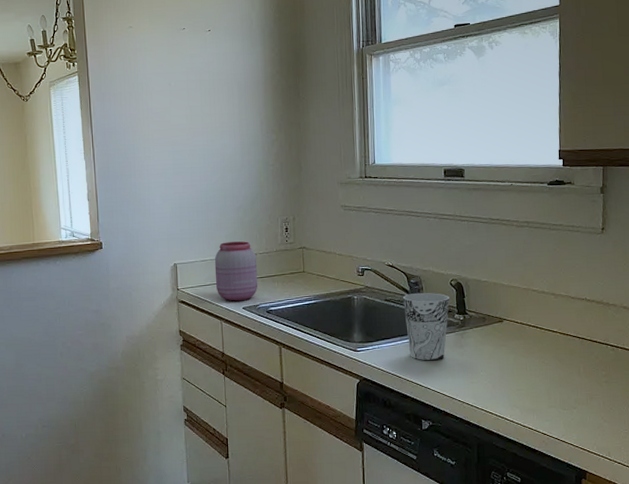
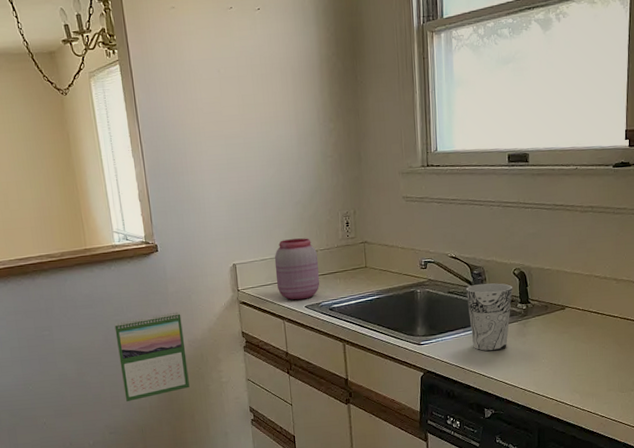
calendar: none [55,307,125,396] -> present [114,311,190,402]

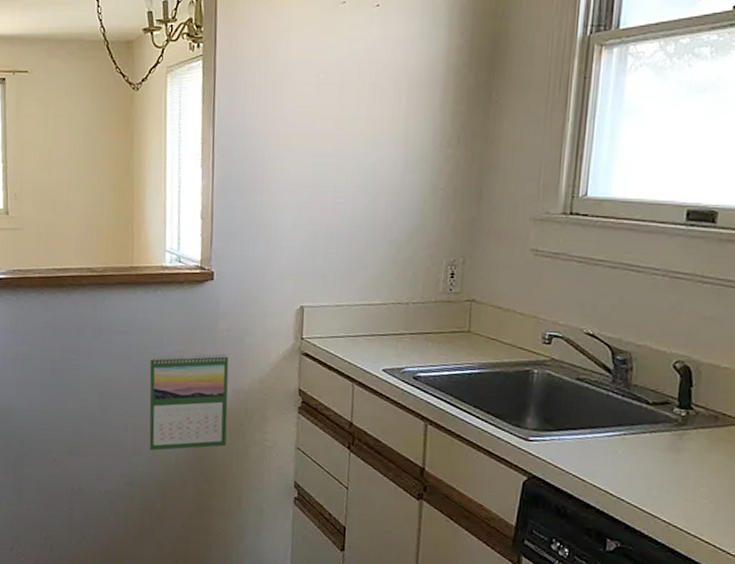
jar: present [274,238,320,300] -> none [350,285,409,361]
cup: present [465,283,513,351] -> none [601,374,669,465]

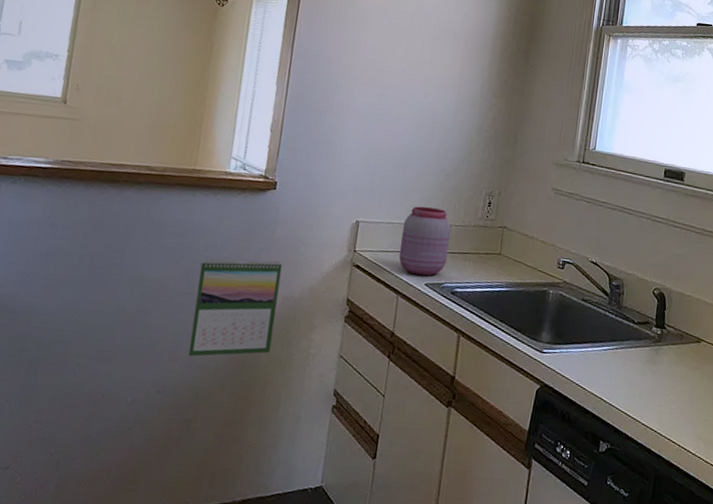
jar: none [350,285,409,361] -> present [398,206,452,276]

